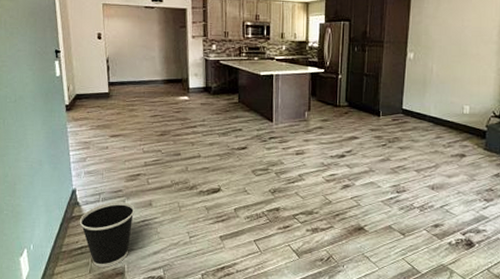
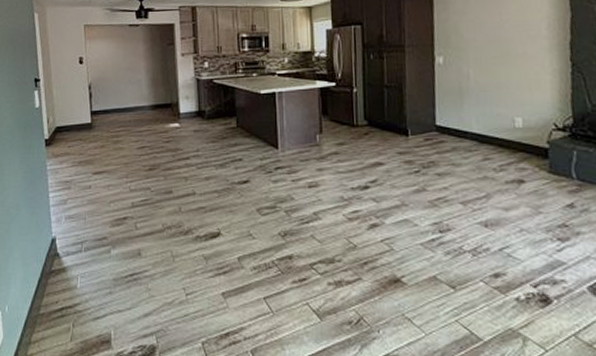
wastebasket: present [79,202,135,268] -> none [59,252,122,334]

